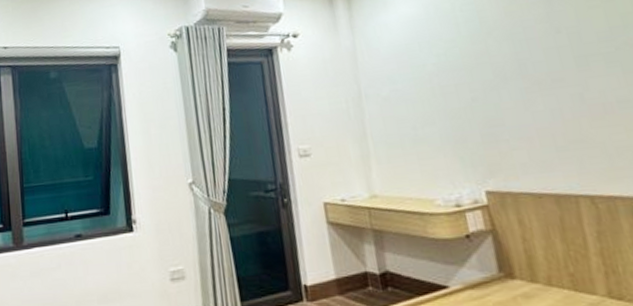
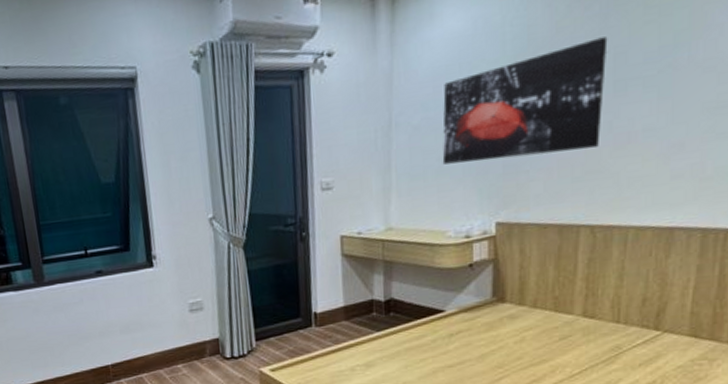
wall art: none [406,19,576,133] -> present [442,37,608,165]

